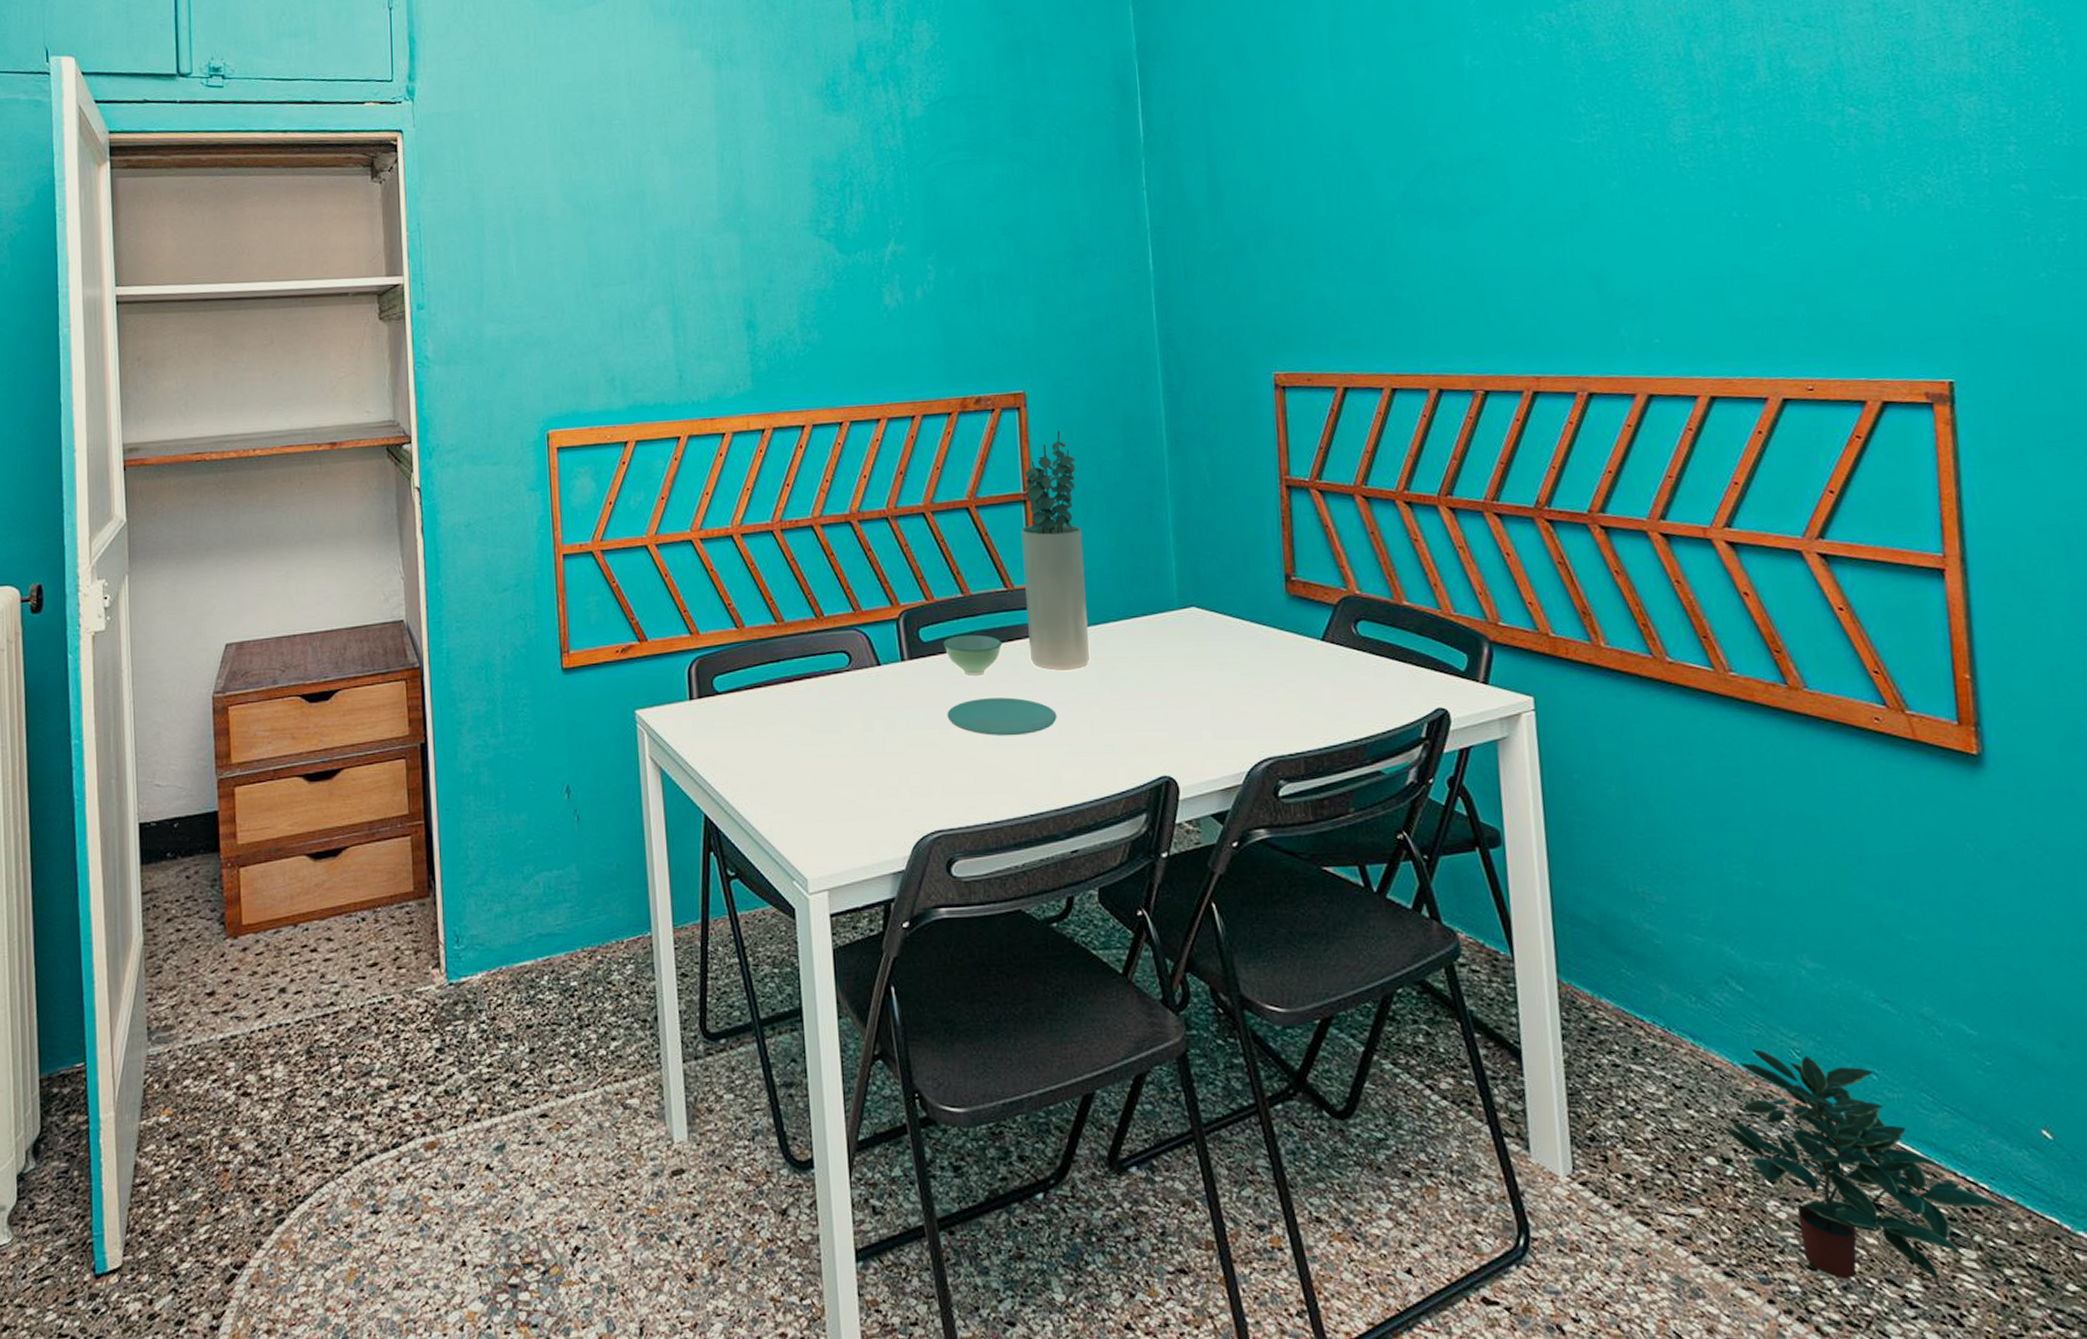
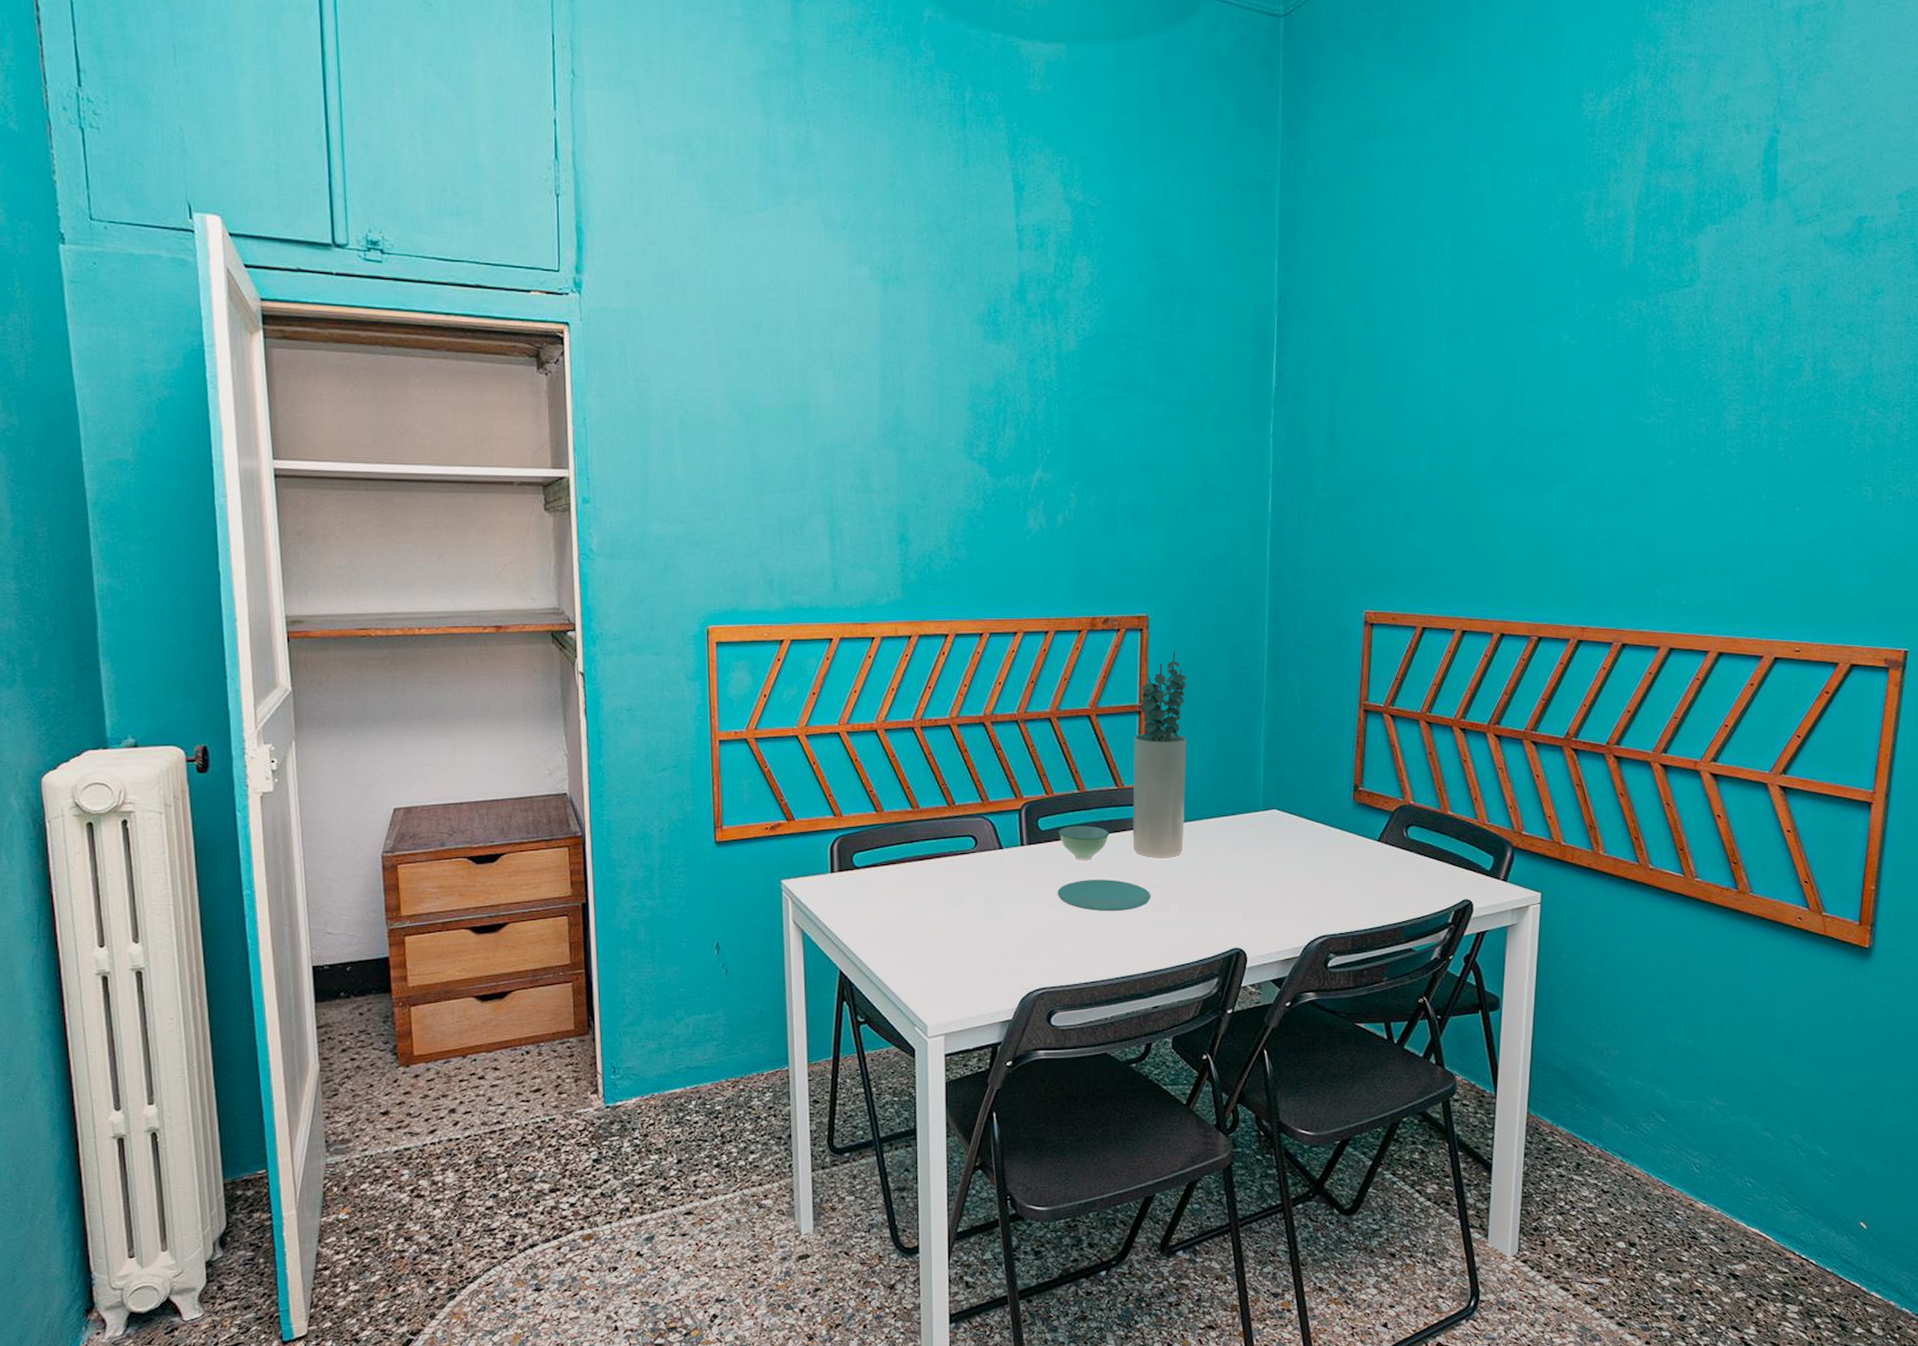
potted plant: present [1724,1048,2006,1280] -> none [1634,1163,1824,1326]

